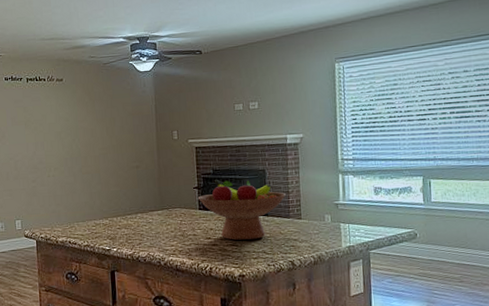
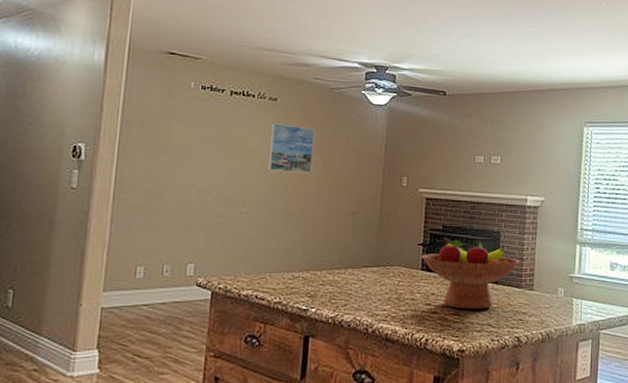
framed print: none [61,99,98,140] -> present [268,123,315,174]

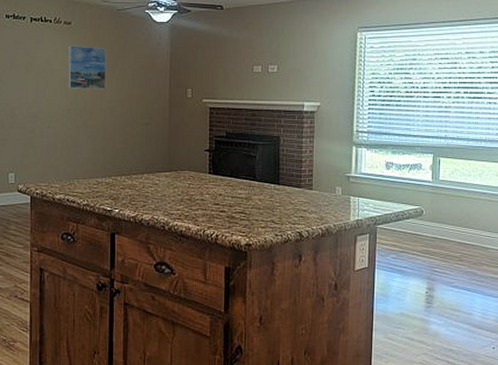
fruit bowl: present [421,237,520,309] -> none [208,143,300,208]

